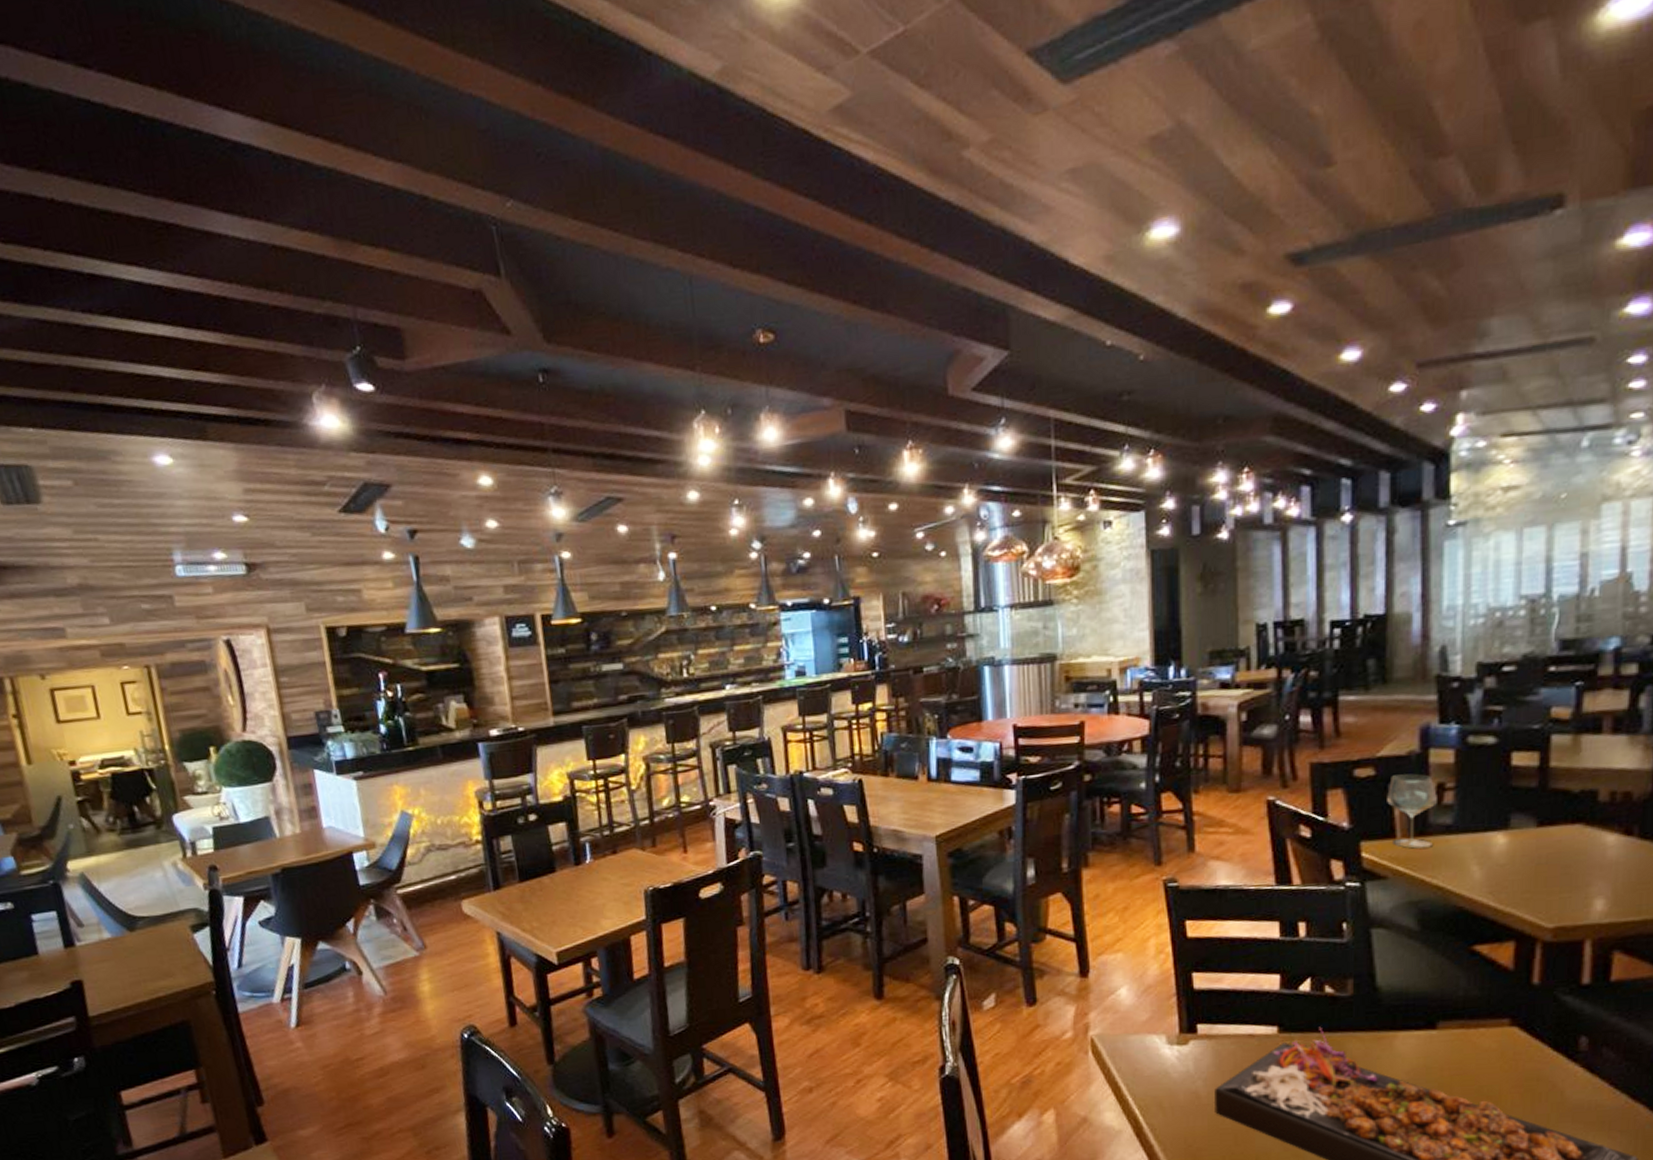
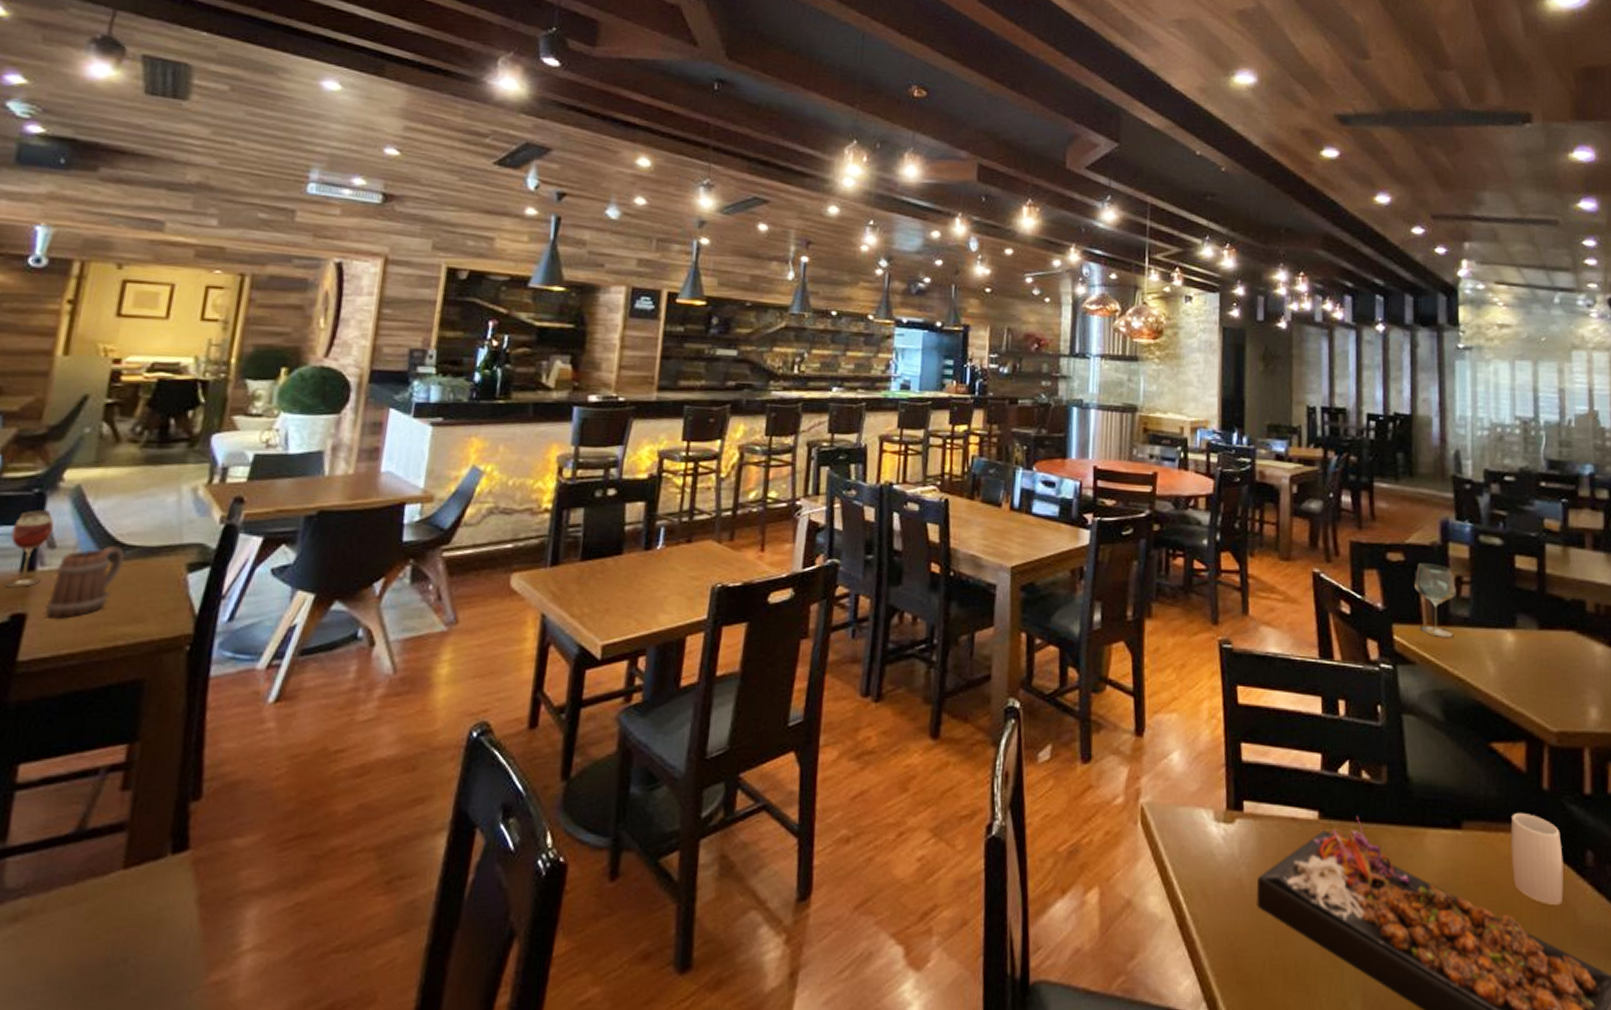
wineglass: none [45,897,83,962] -> present [4,510,54,588]
beer mug: none [91,919,141,980] -> present [45,546,124,617]
cup: none [1491,1007,1552,1089] -> present [1510,812,1564,905]

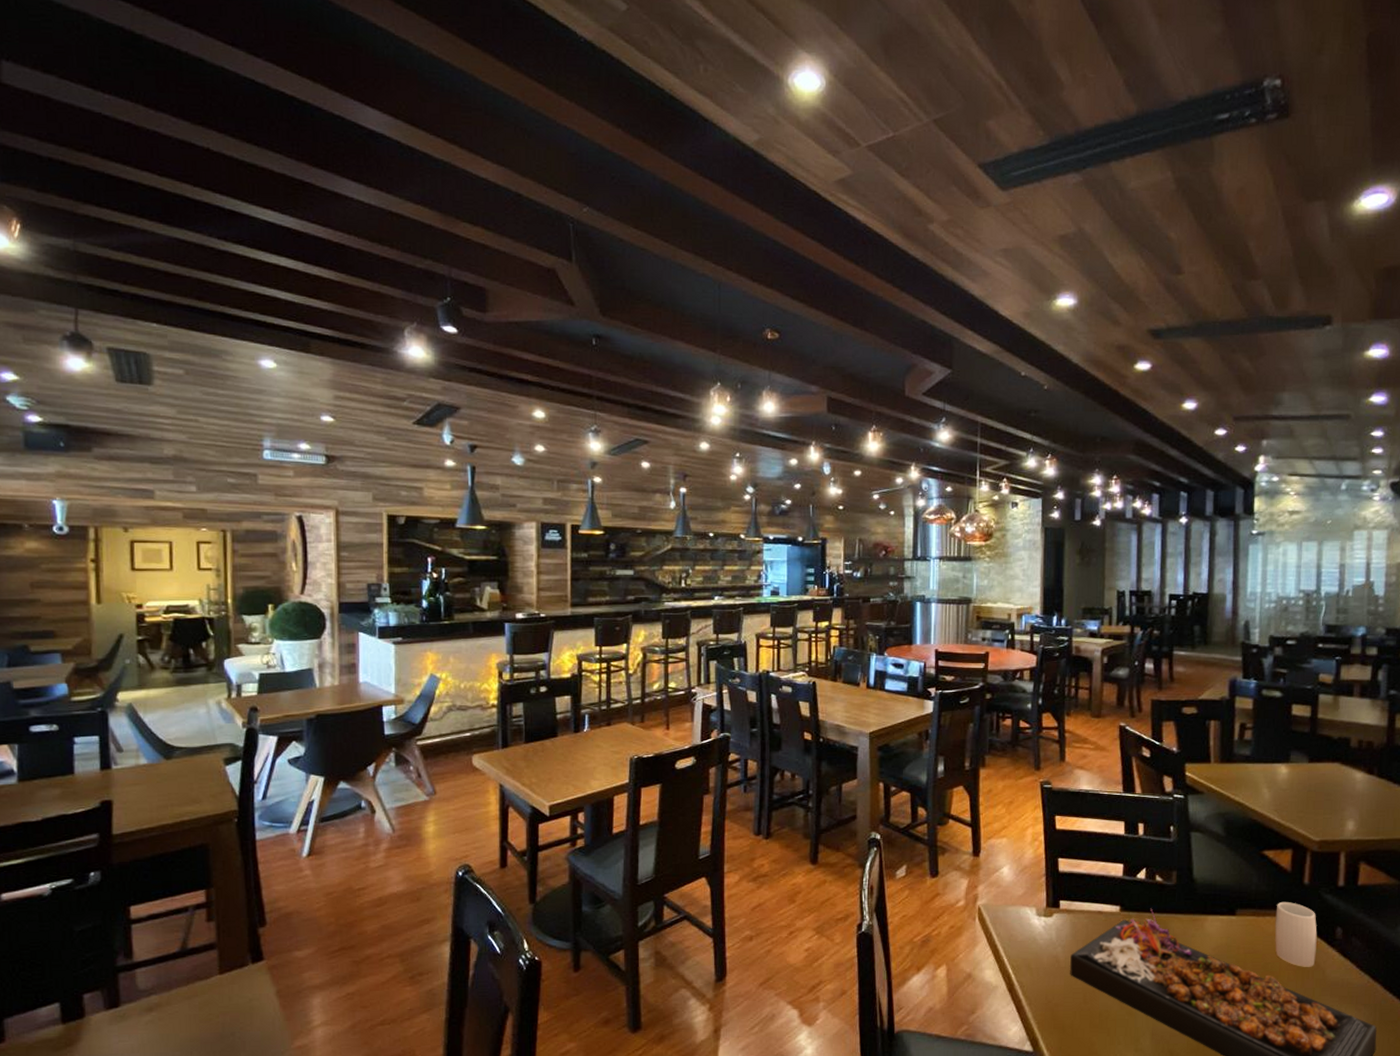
wineglass: present [4,510,54,588] -> none [87,724,118,782]
beer mug: present [45,546,124,617] -> none [125,748,176,802]
wine glass: present [1413,563,1457,639] -> none [1204,714,1241,773]

